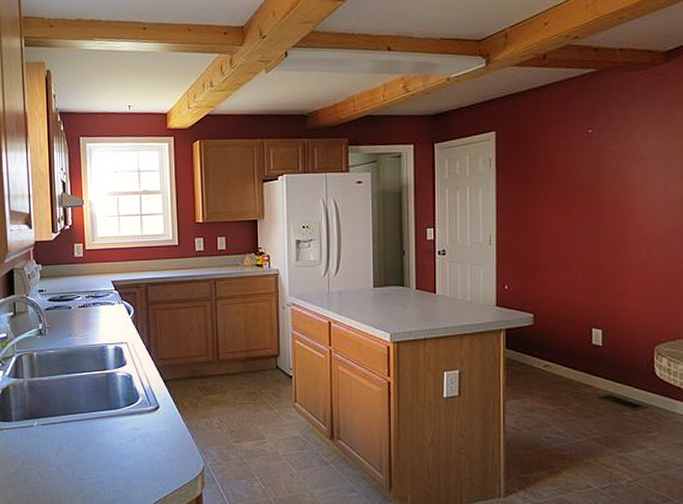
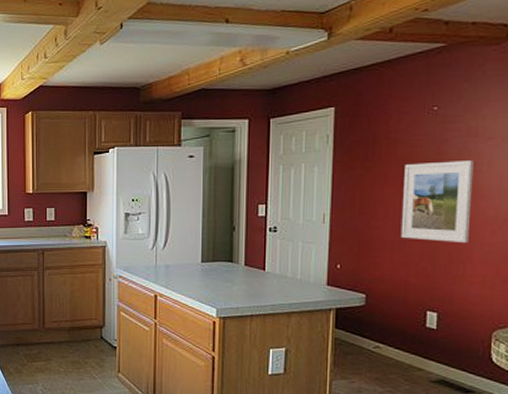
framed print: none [563,181,629,261] -> present [400,161,474,244]

